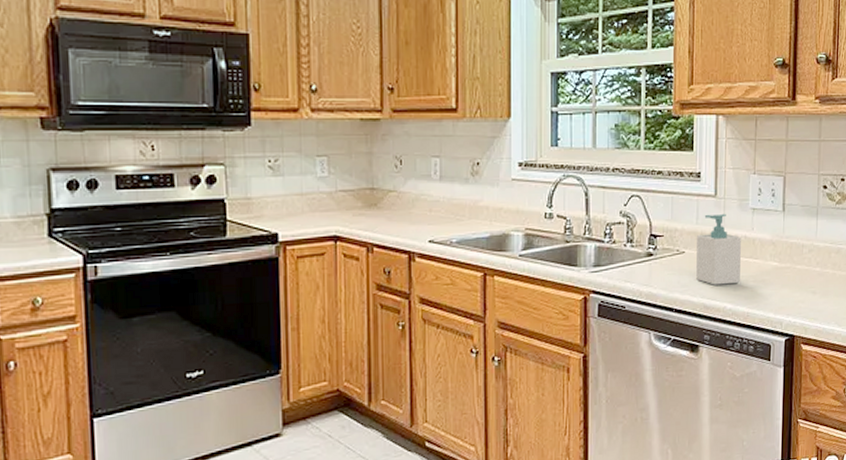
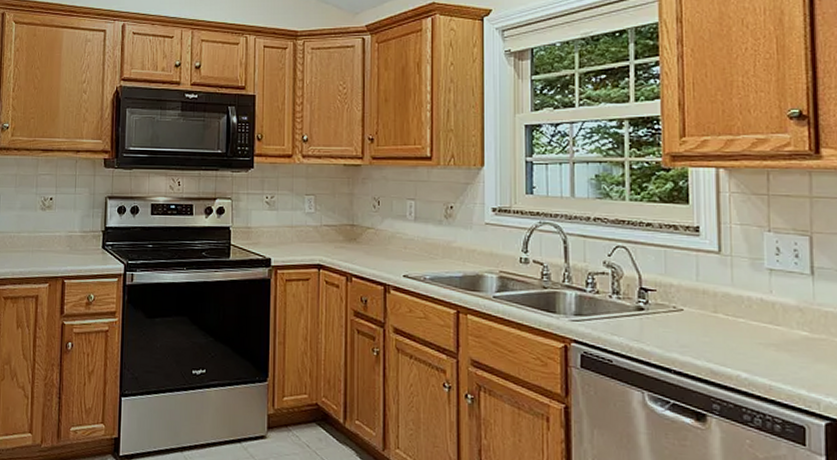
soap bottle: present [696,213,741,285] -> none [698,272,757,351]

